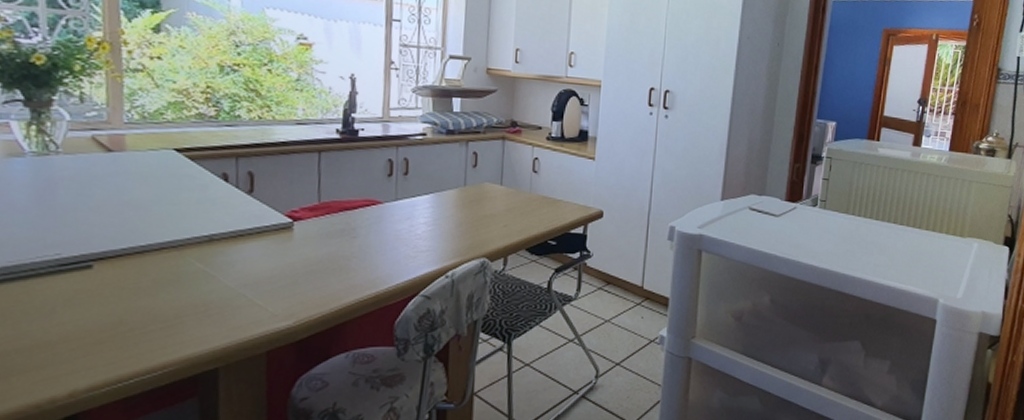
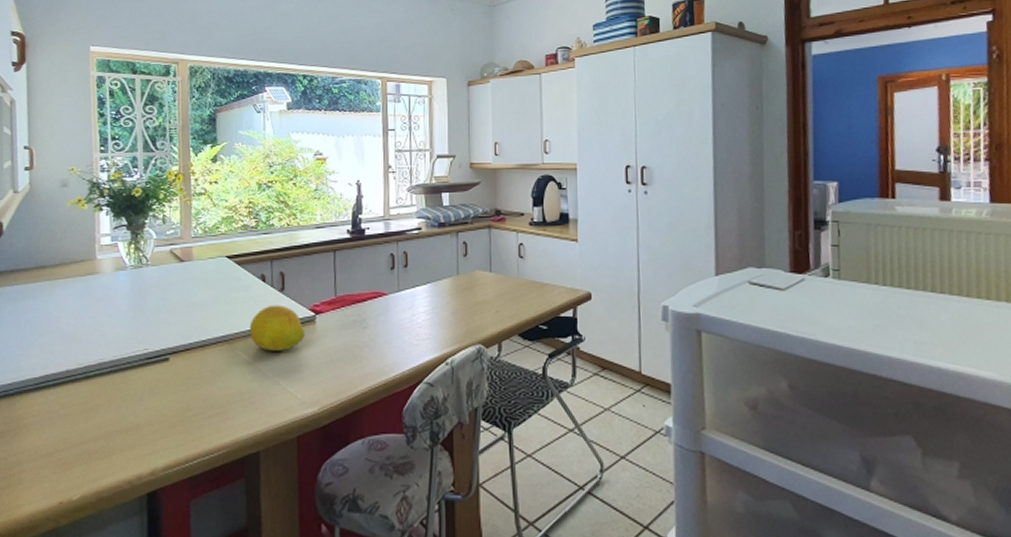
fruit: none [205,208,280,260] -> present [249,305,306,351]

